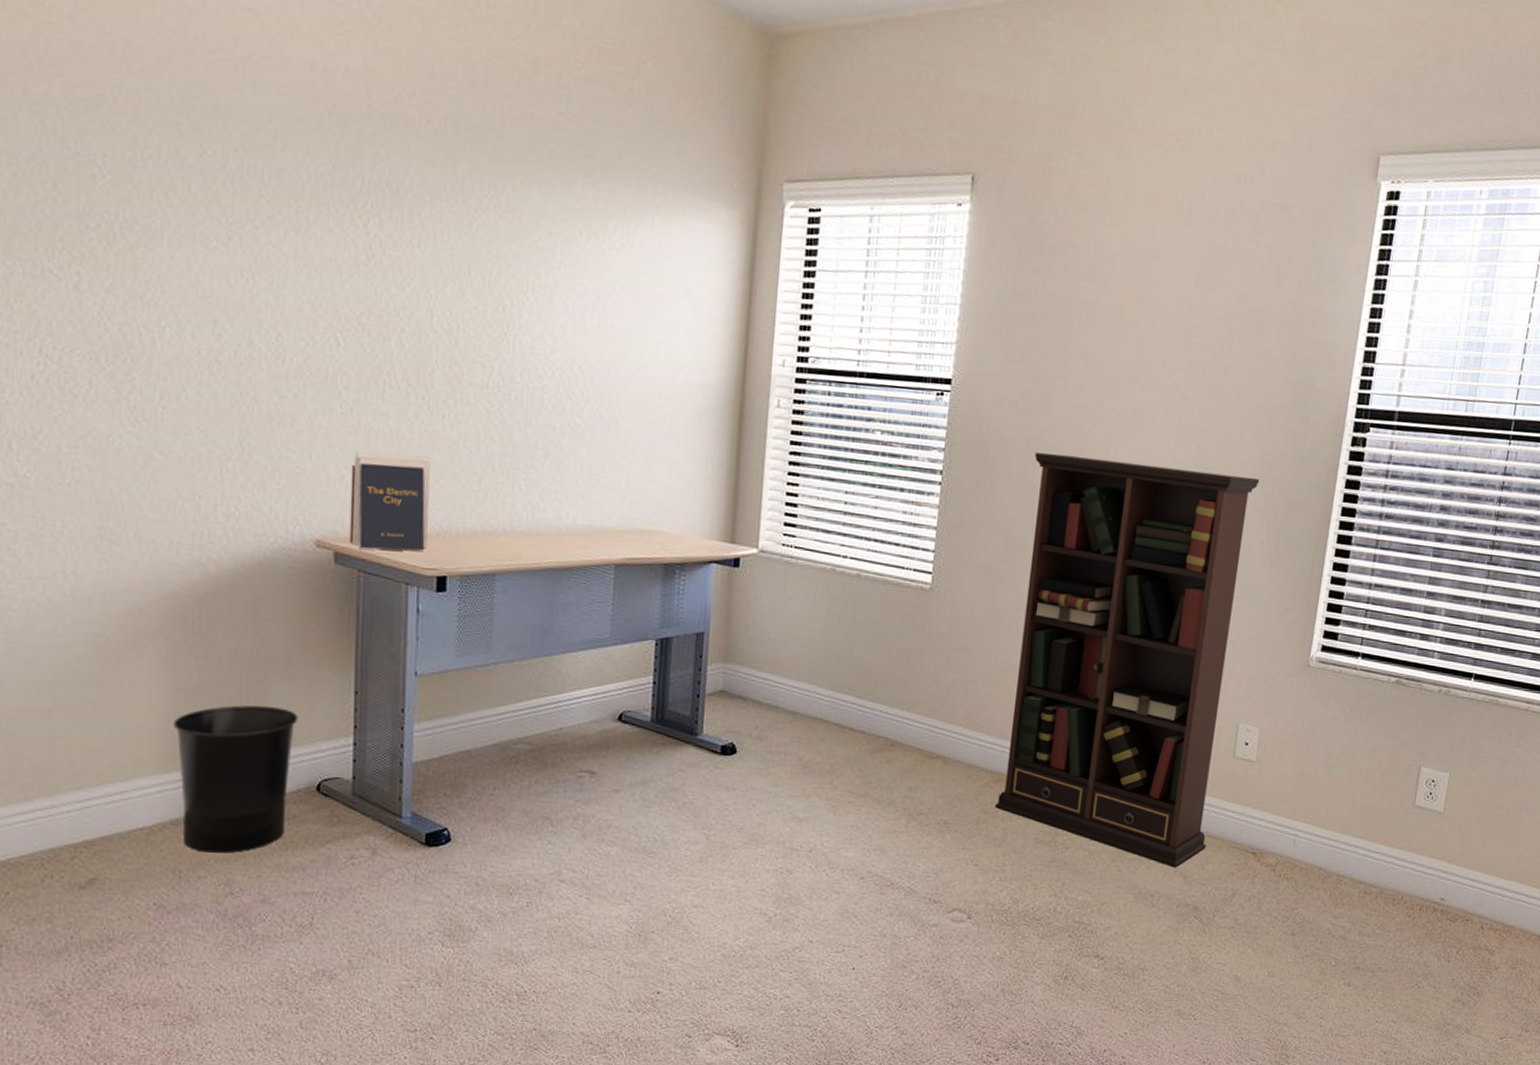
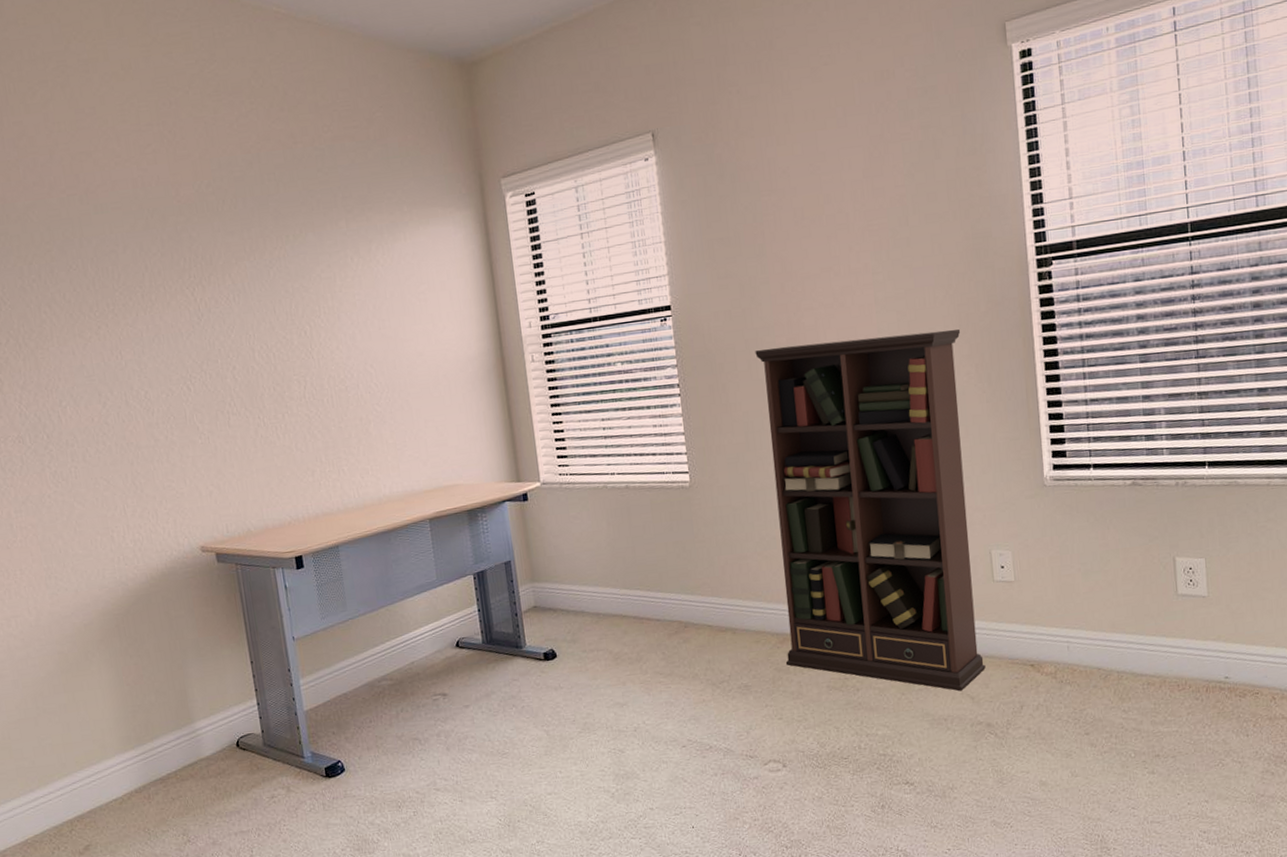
waste bin: present [173,705,298,853] -> none [123,685,219,811]
books: present [349,451,430,552] -> none [216,463,283,548]

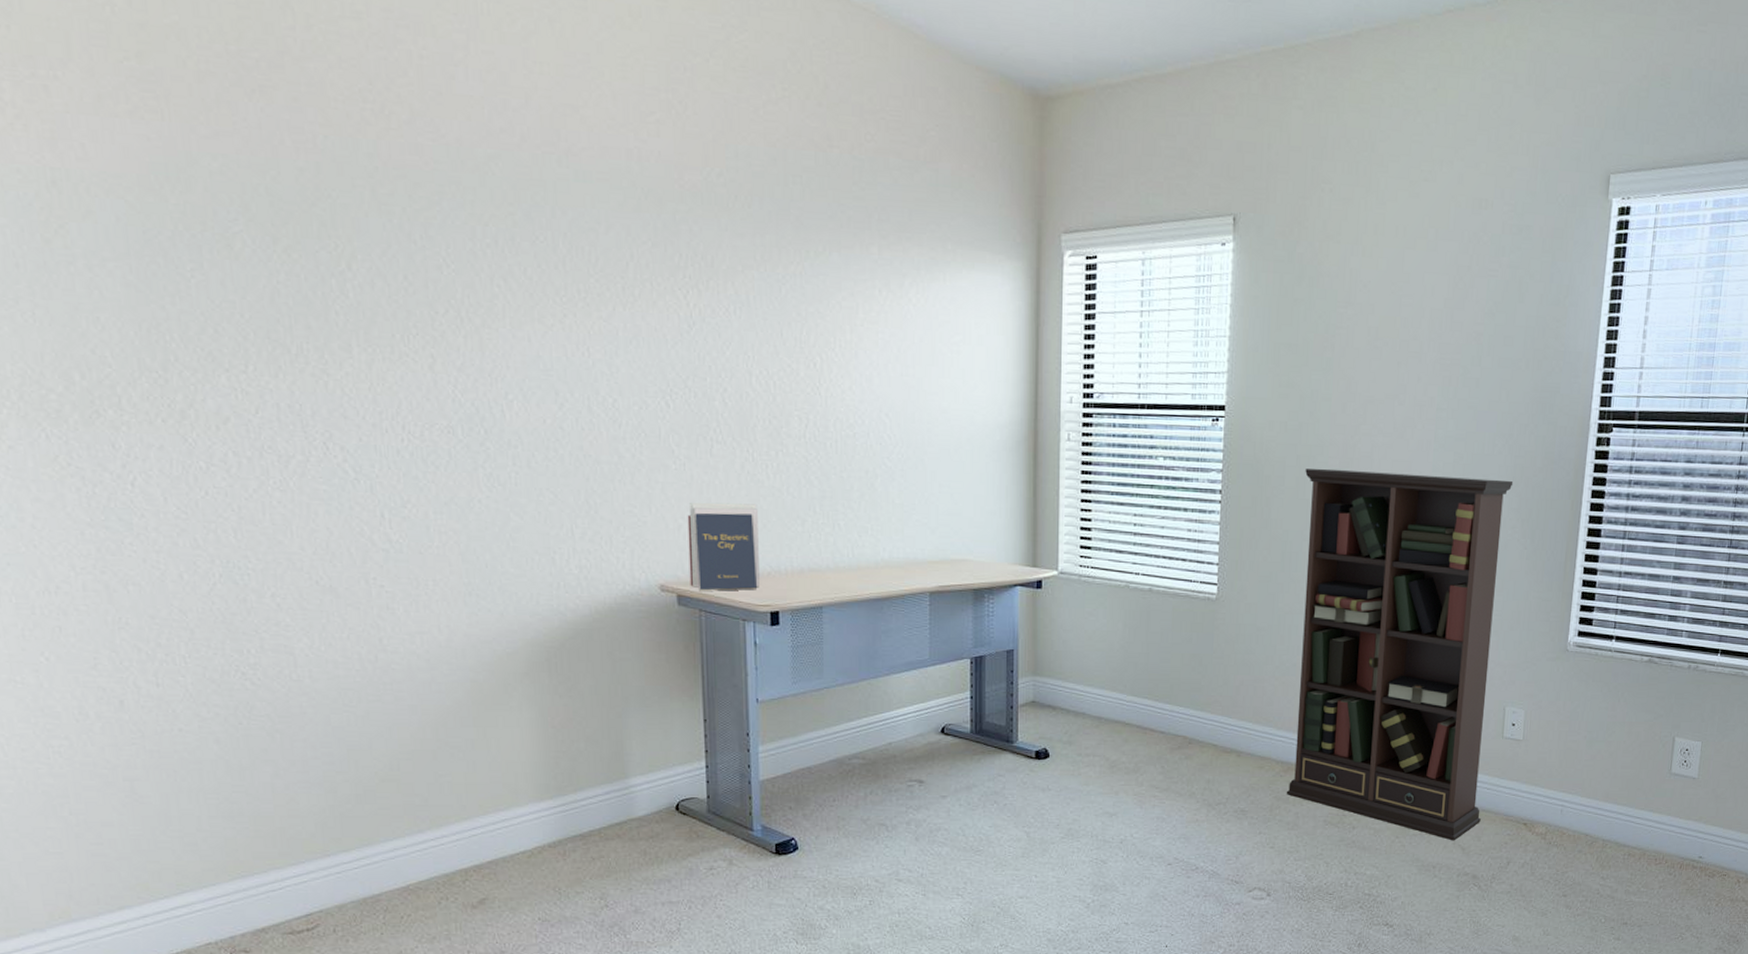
books: none [216,463,283,548] -> present [687,502,760,592]

